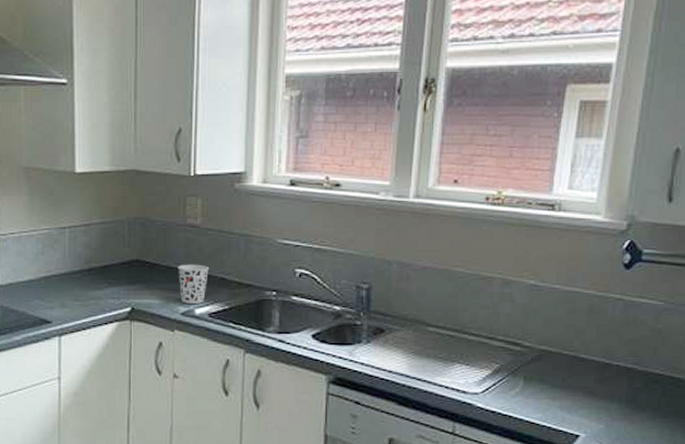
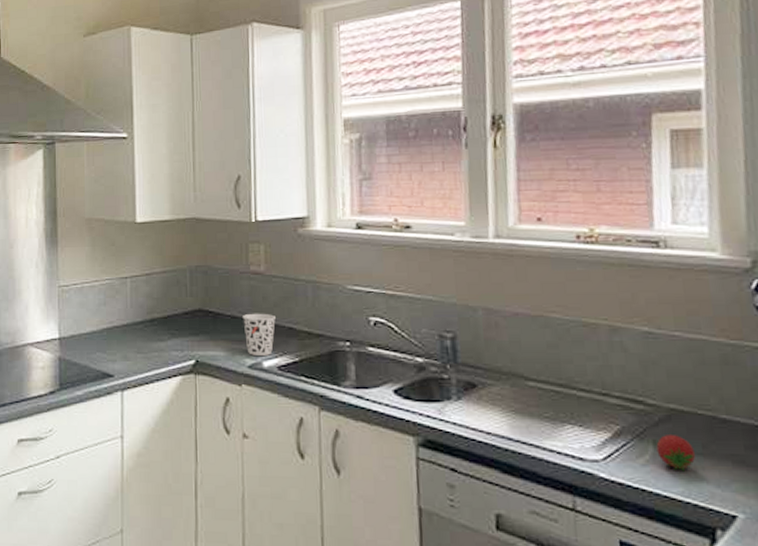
fruit: none [525,371,555,401] -> present [656,435,695,472]

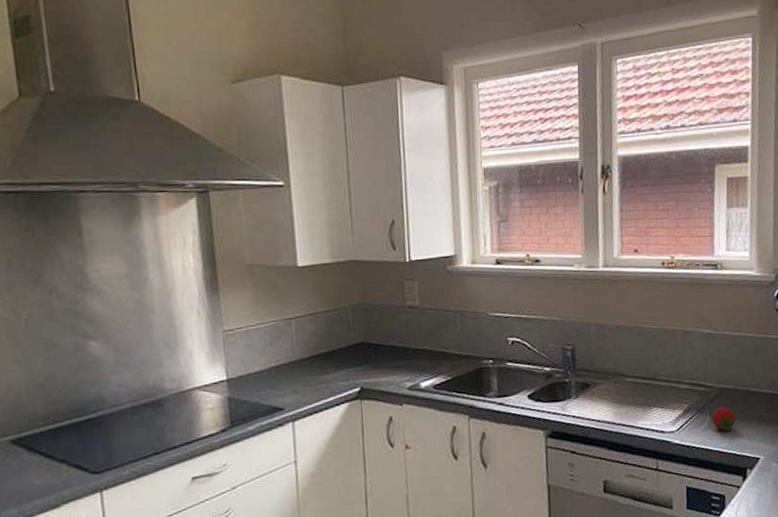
cup: present [243,313,276,355] -> none [401,341,430,379]

